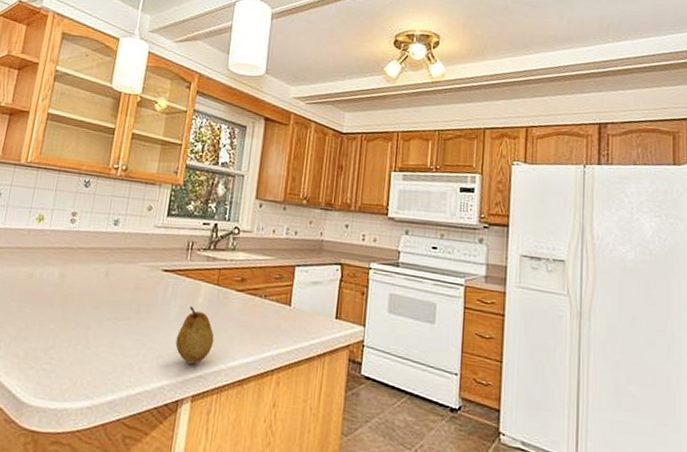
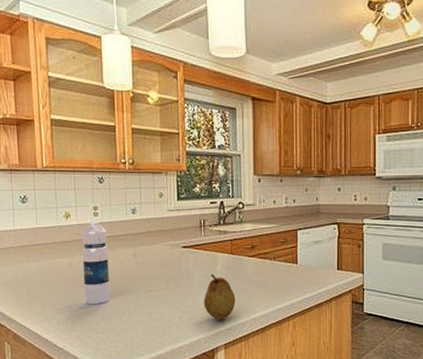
water bottle: none [37,225,82,327] -> present [81,219,110,304]

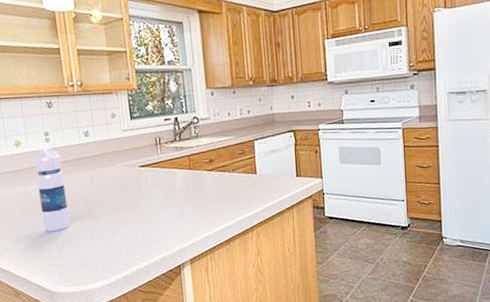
fruit: present [204,274,236,320] -> none [165,191,198,236]

